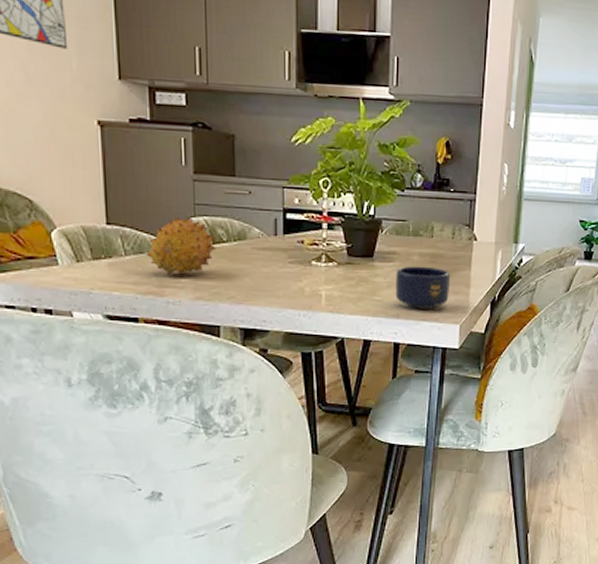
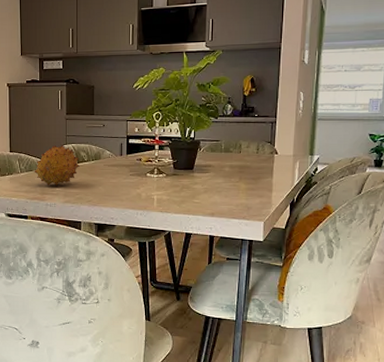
mug: present [395,266,451,309] -> none [211,175,256,209]

